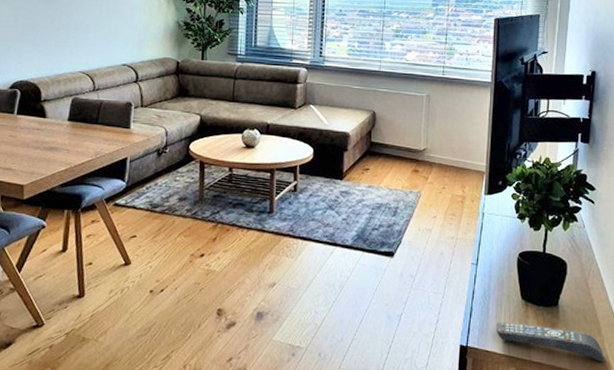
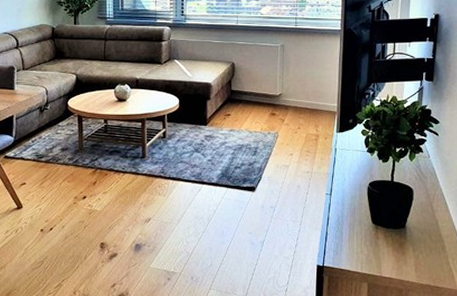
remote control: present [495,321,605,362] -> none [349,243,448,274]

